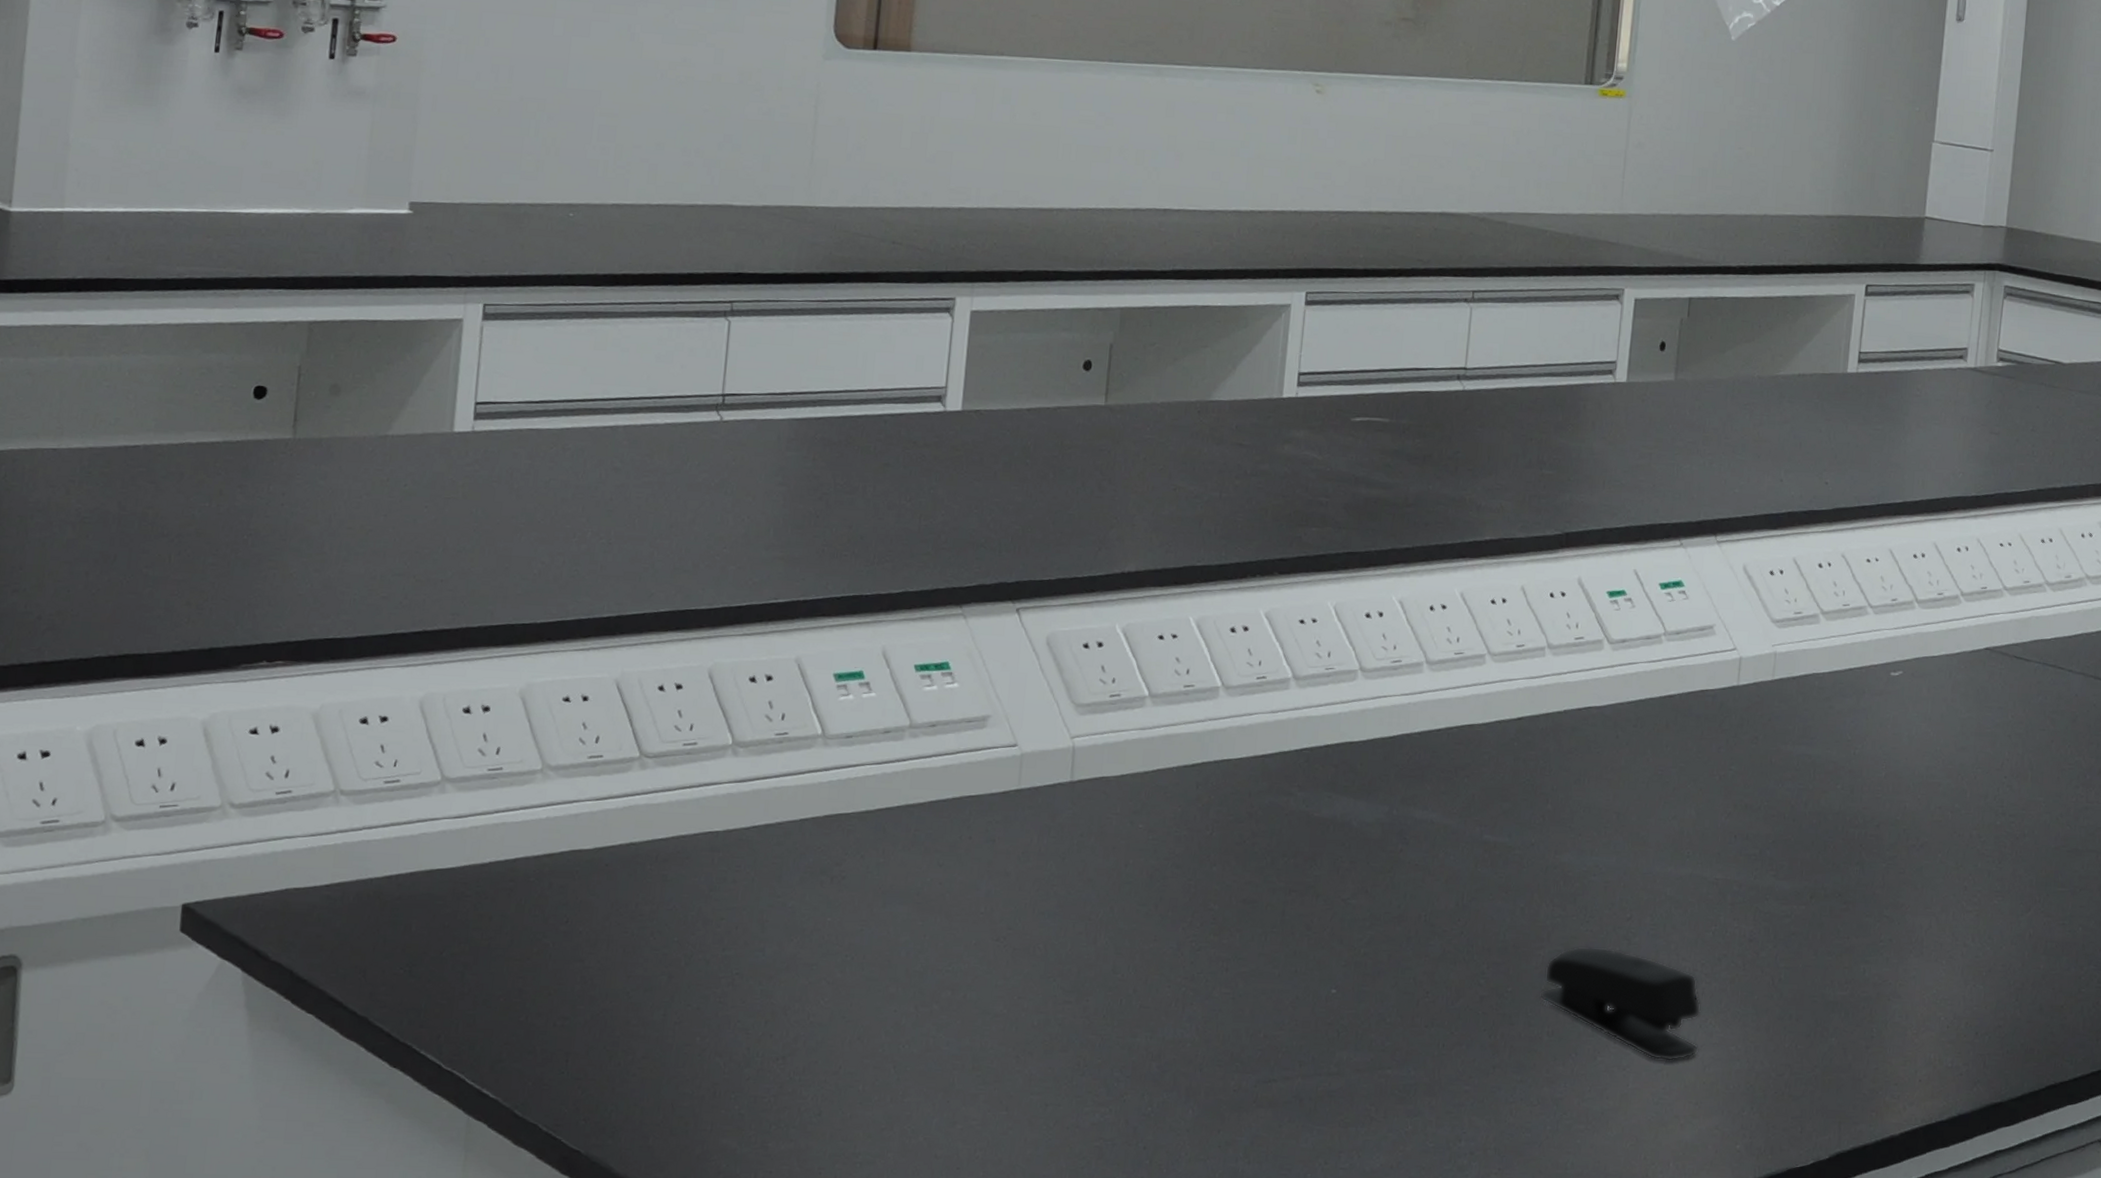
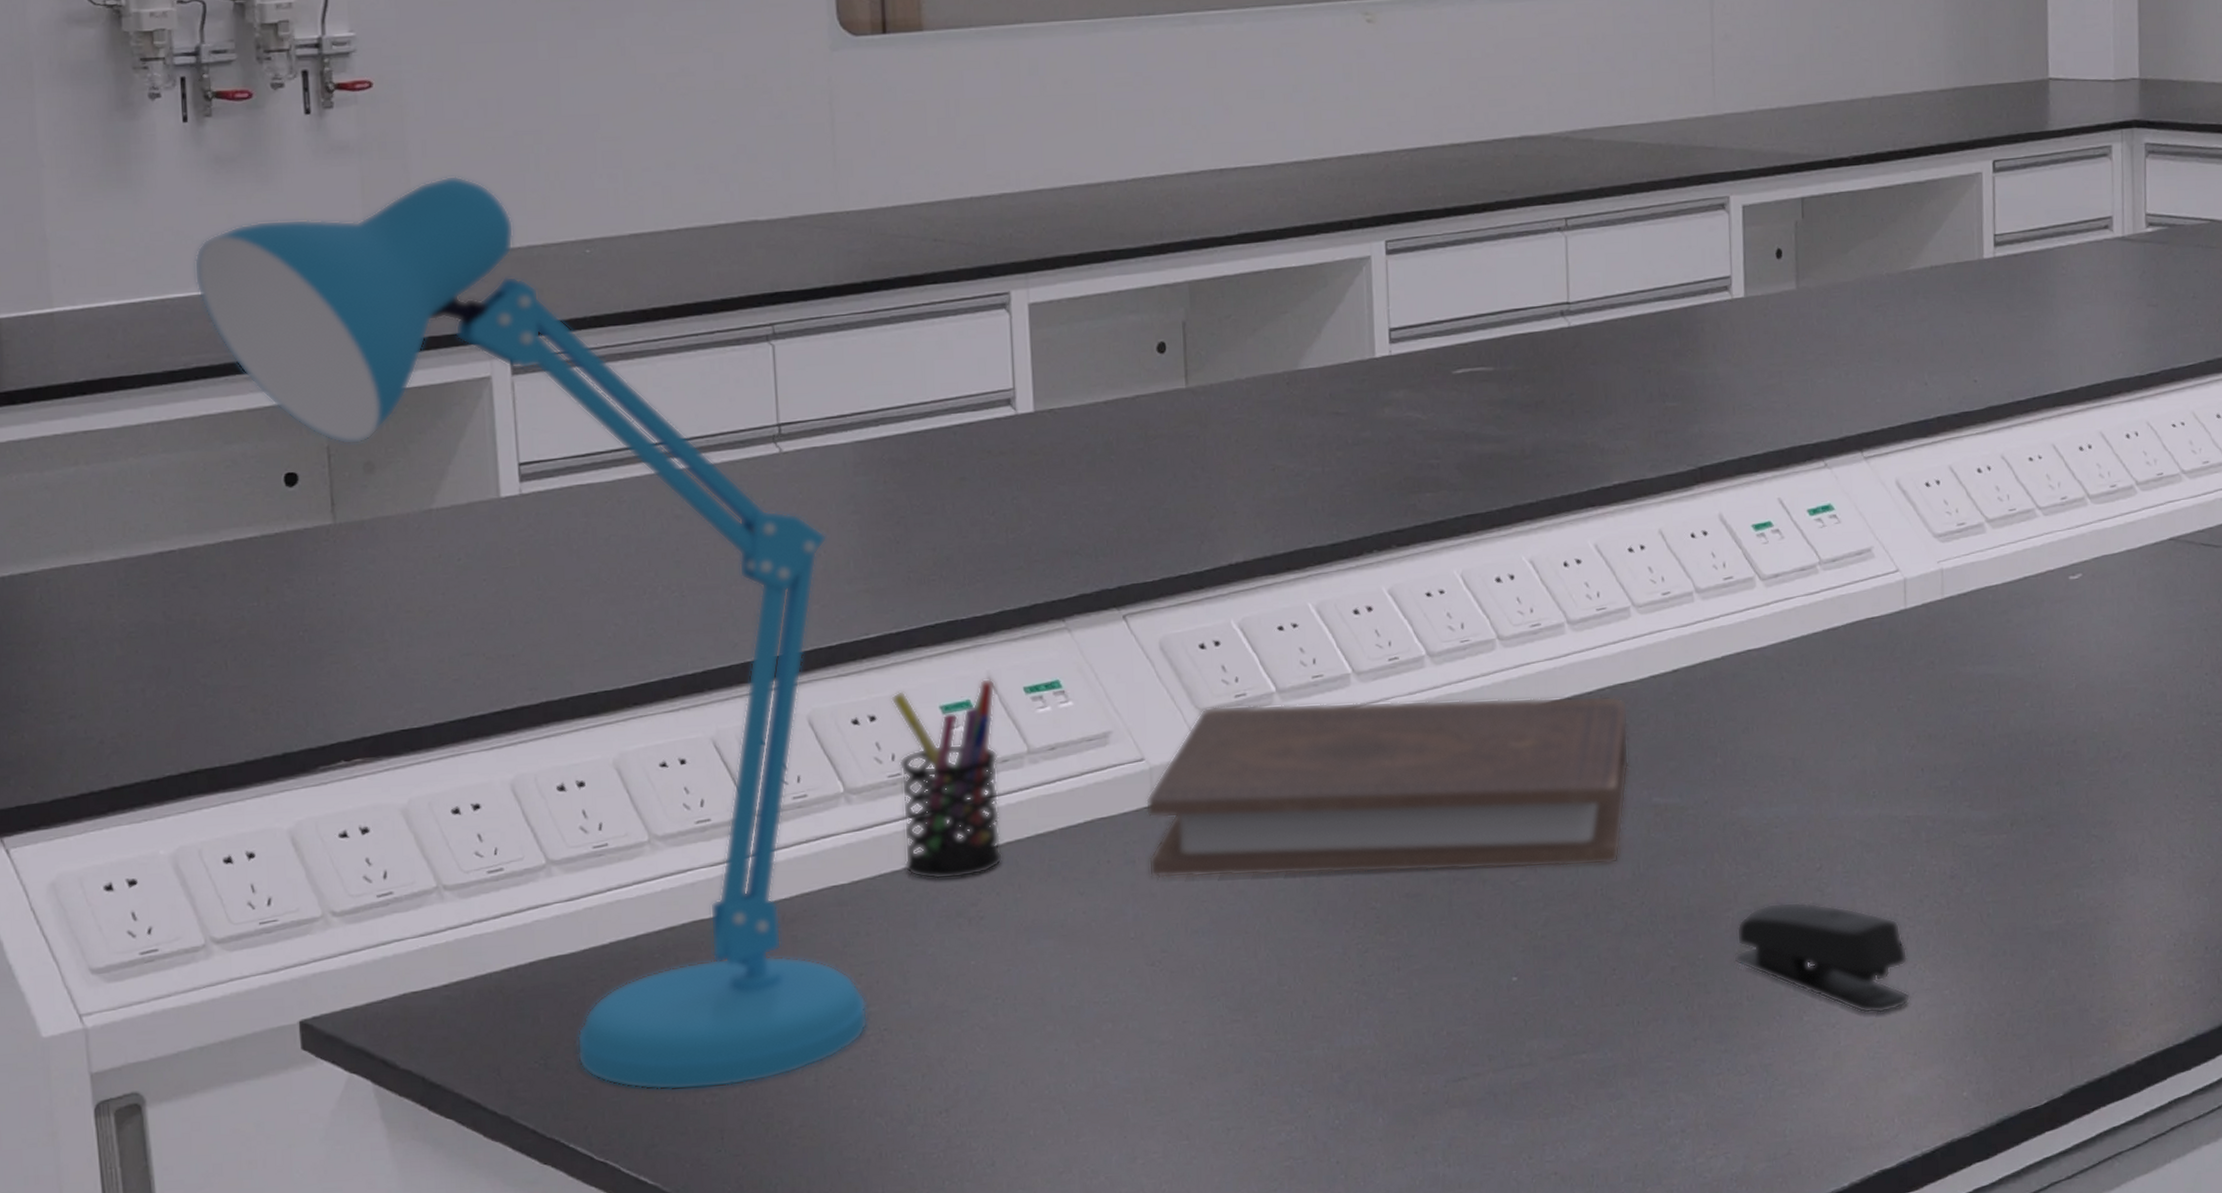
desk lamp: none [200,130,753,1012] -> present [194,175,868,1091]
pen holder: none [778,652,889,838] -> present [891,678,1003,880]
book: none [1006,703,1472,893] -> present [1145,695,1629,879]

